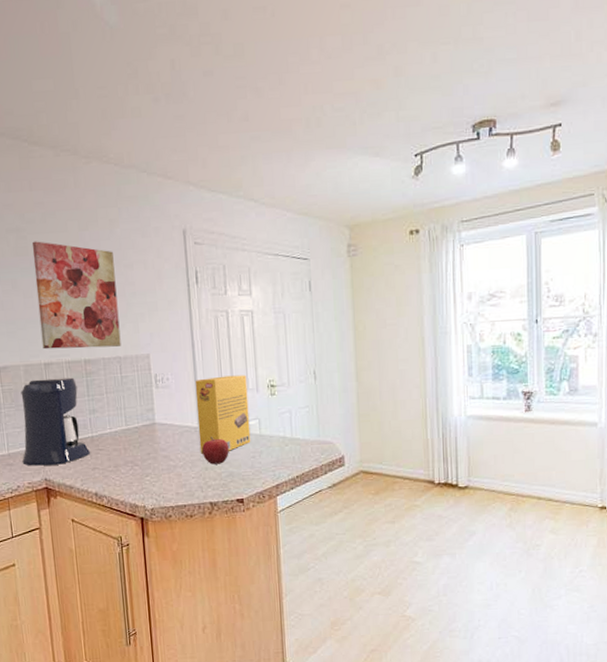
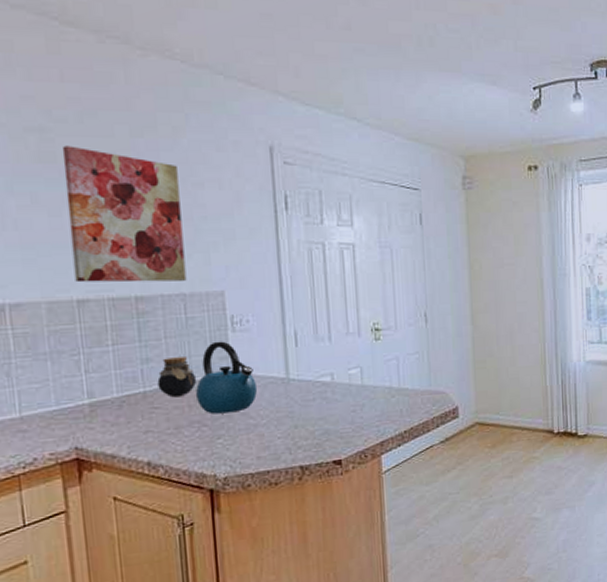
coffee maker: present [21,377,90,466] -> none [41,318,141,432]
jar: none [101,409,130,442] -> present [157,357,197,398]
kettle: none [129,396,176,456] -> present [196,341,258,414]
cereal box: present [195,375,251,454] -> none [282,316,351,410]
fruit: present [202,436,229,465] -> none [291,388,325,422]

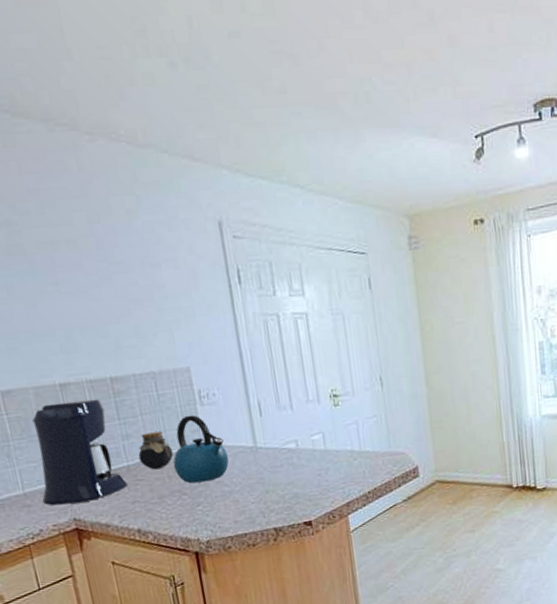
coffee maker: none [41,318,141,432] -> present [32,399,127,506]
wall art: present [61,145,187,283] -> none [28,237,155,368]

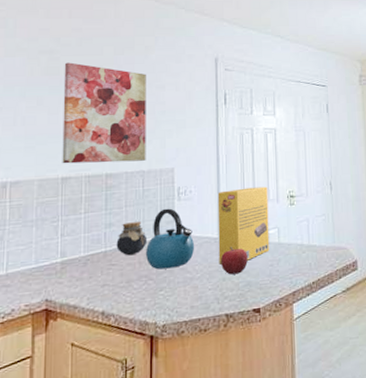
wall art: none [28,237,155,368] -> present [62,62,146,164]
coffee maker: present [32,399,127,506] -> none [21,191,101,286]
cereal box: none [246,385,316,476] -> present [217,186,270,265]
fruit: none [260,455,292,487] -> present [221,246,248,275]

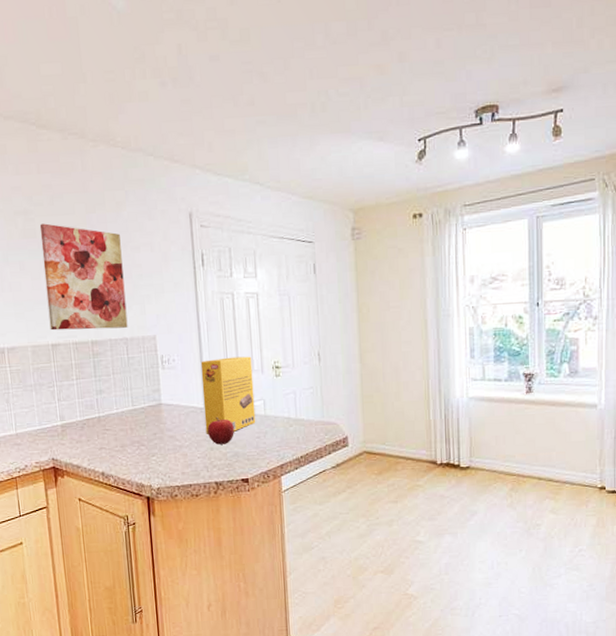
jar: present [116,222,148,256] -> none [108,389,137,422]
kettle: present [146,208,195,270] -> none [136,376,182,436]

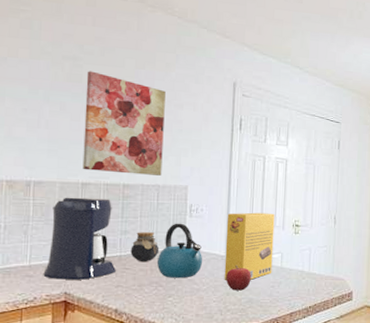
coffee maker: none [28,358,97,446] -> present [43,197,116,280]
jar: none [108,389,137,422] -> present [130,232,160,262]
kettle: none [136,376,182,436] -> present [157,223,203,278]

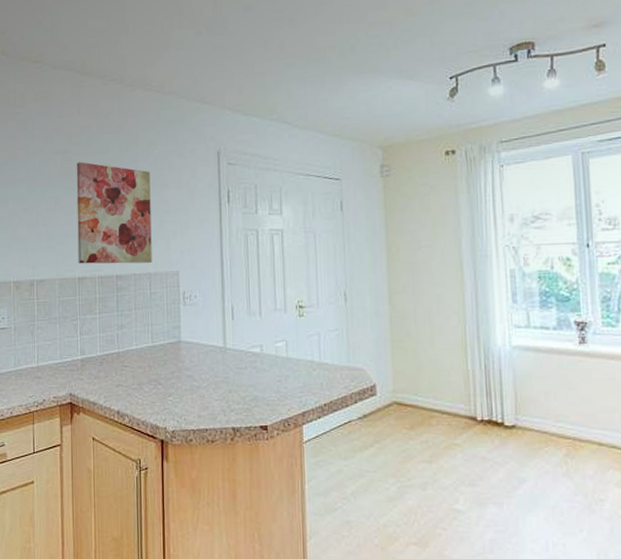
coffee maker: present [43,197,116,280] -> none [50,292,115,380]
jar: present [130,232,160,262] -> none [128,325,156,359]
kettle: present [157,223,203,278] -> none [155,313,201,375]
cereal box: present [224,212,275,280] -> none [222,294,277,375]
fruit: present [226,265,251,291] -> none [227,357,254,387]

